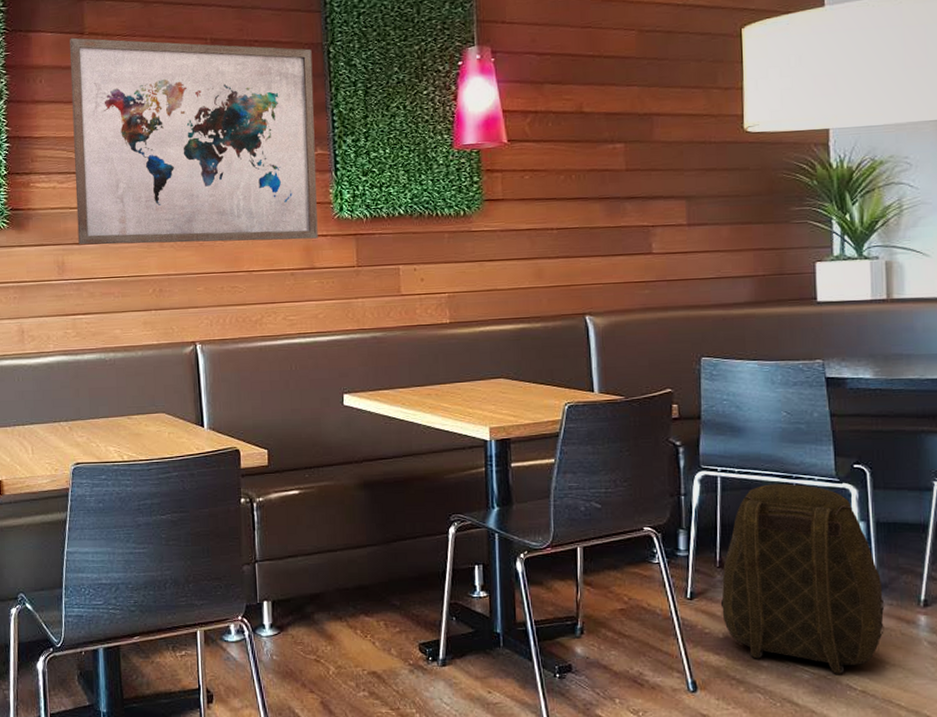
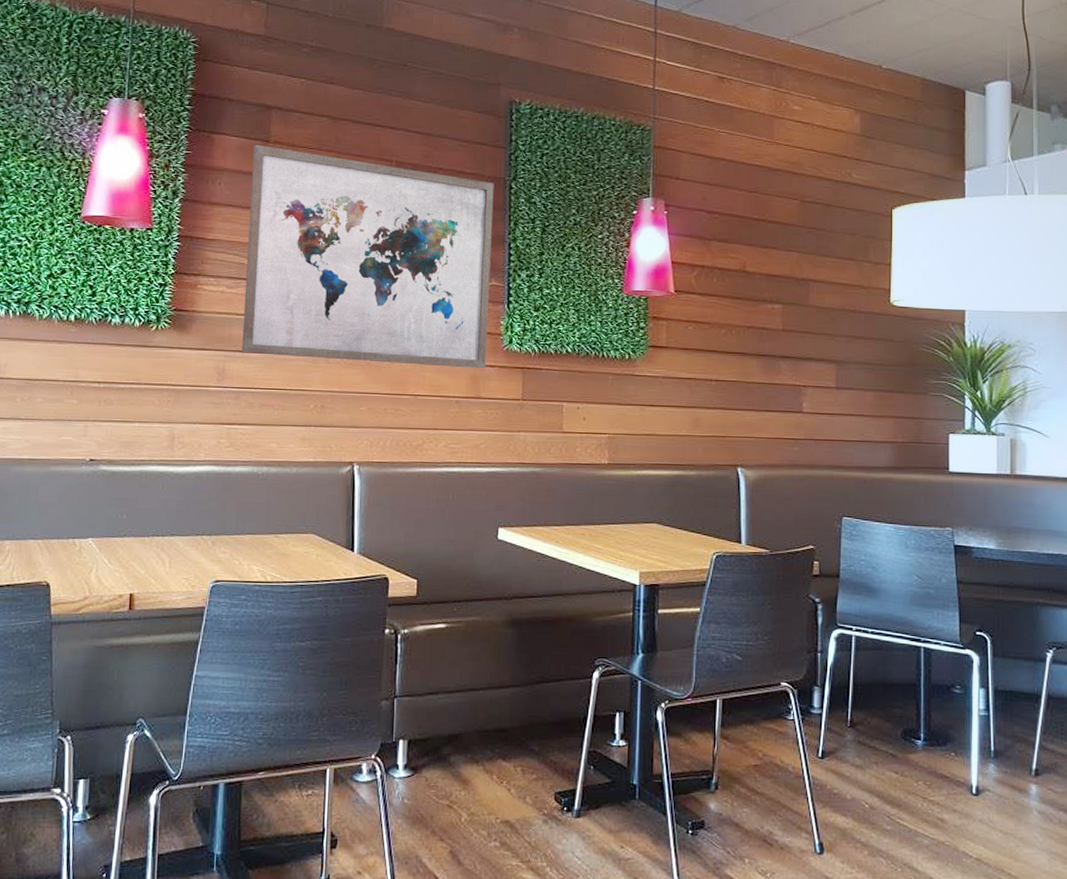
backpack: present [721,483,885,674] -> none [850,646,1000,841]

